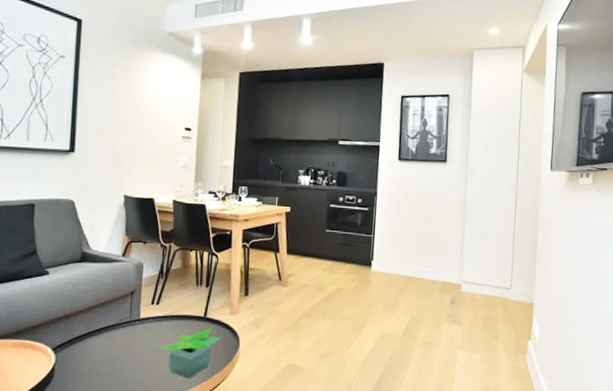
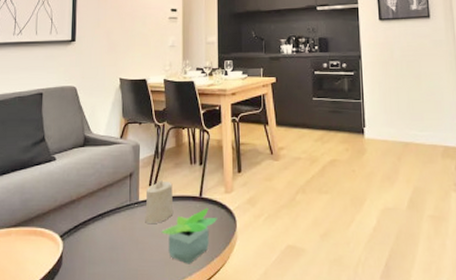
candle: none [145,299,177,340] -> present [145,179,173,223]

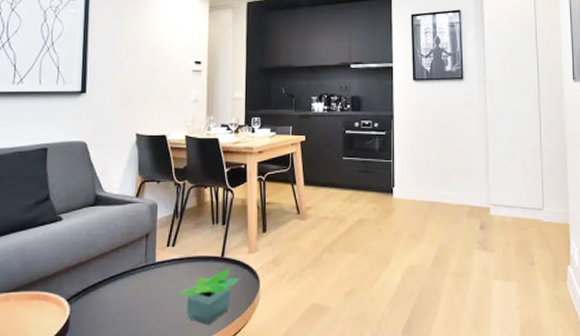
candle: present [145,179,173,223] -> none [162,240,193,285]

